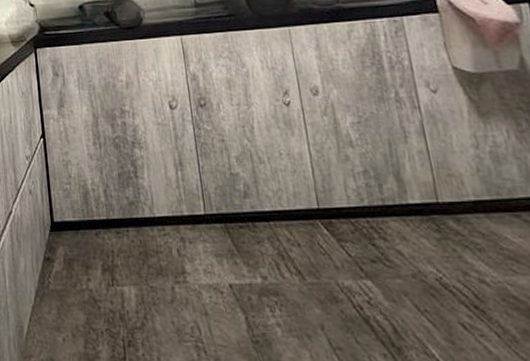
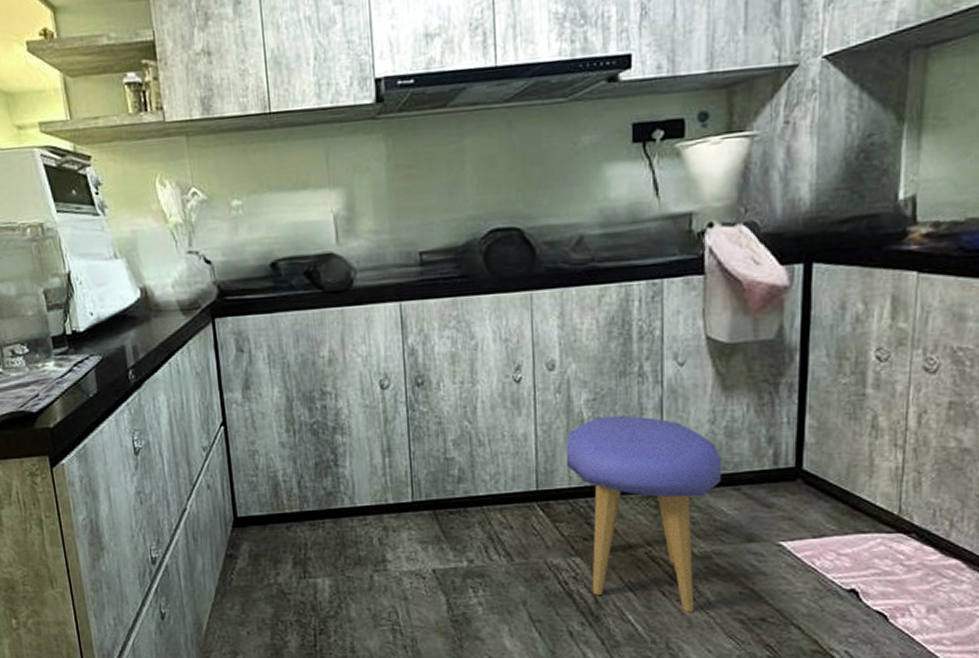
stool: none [339,138,501,351] -> present [566,415,722,613]

